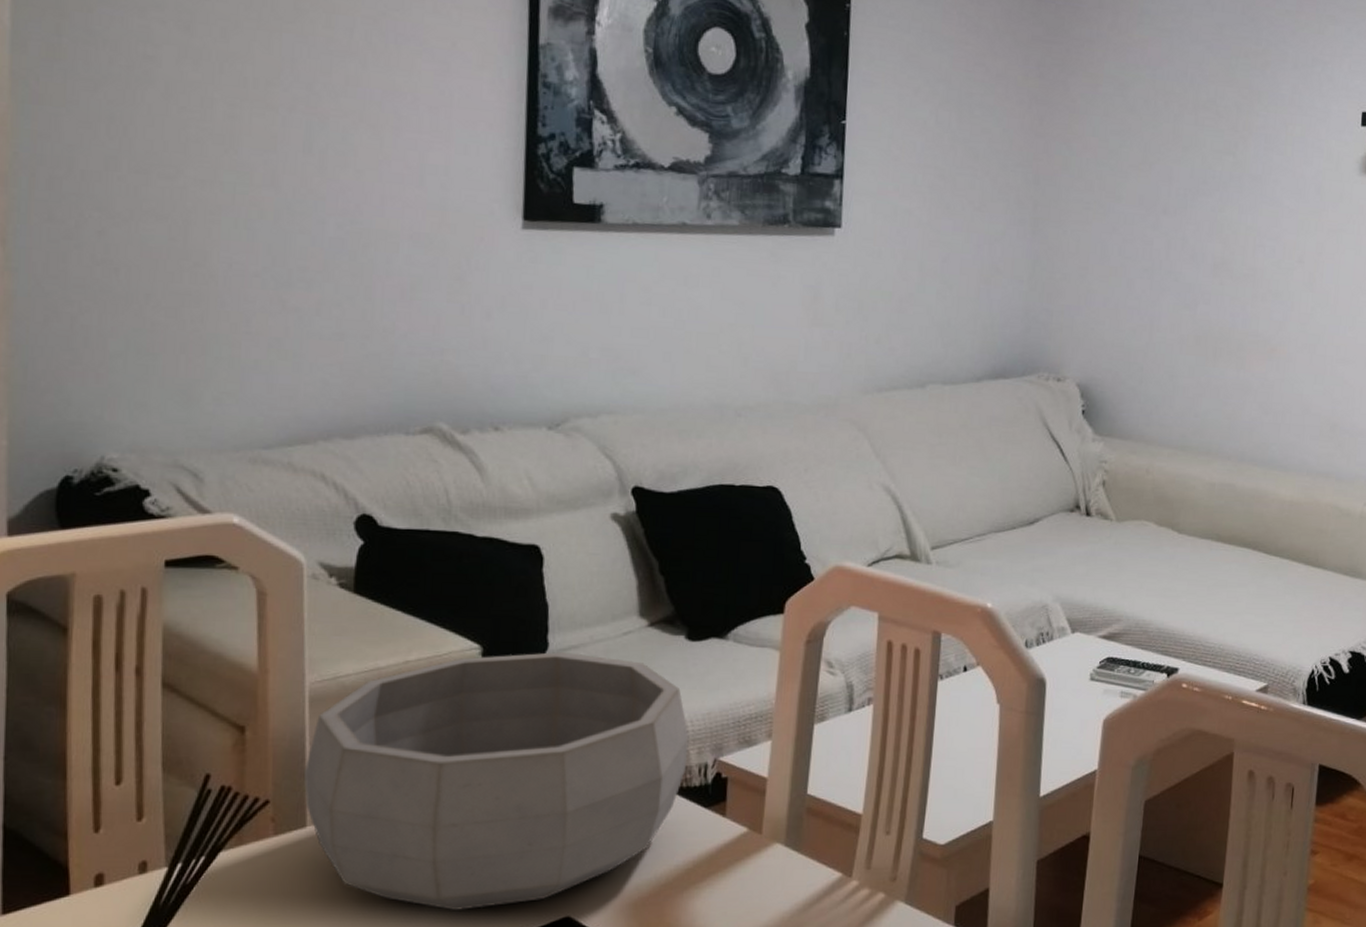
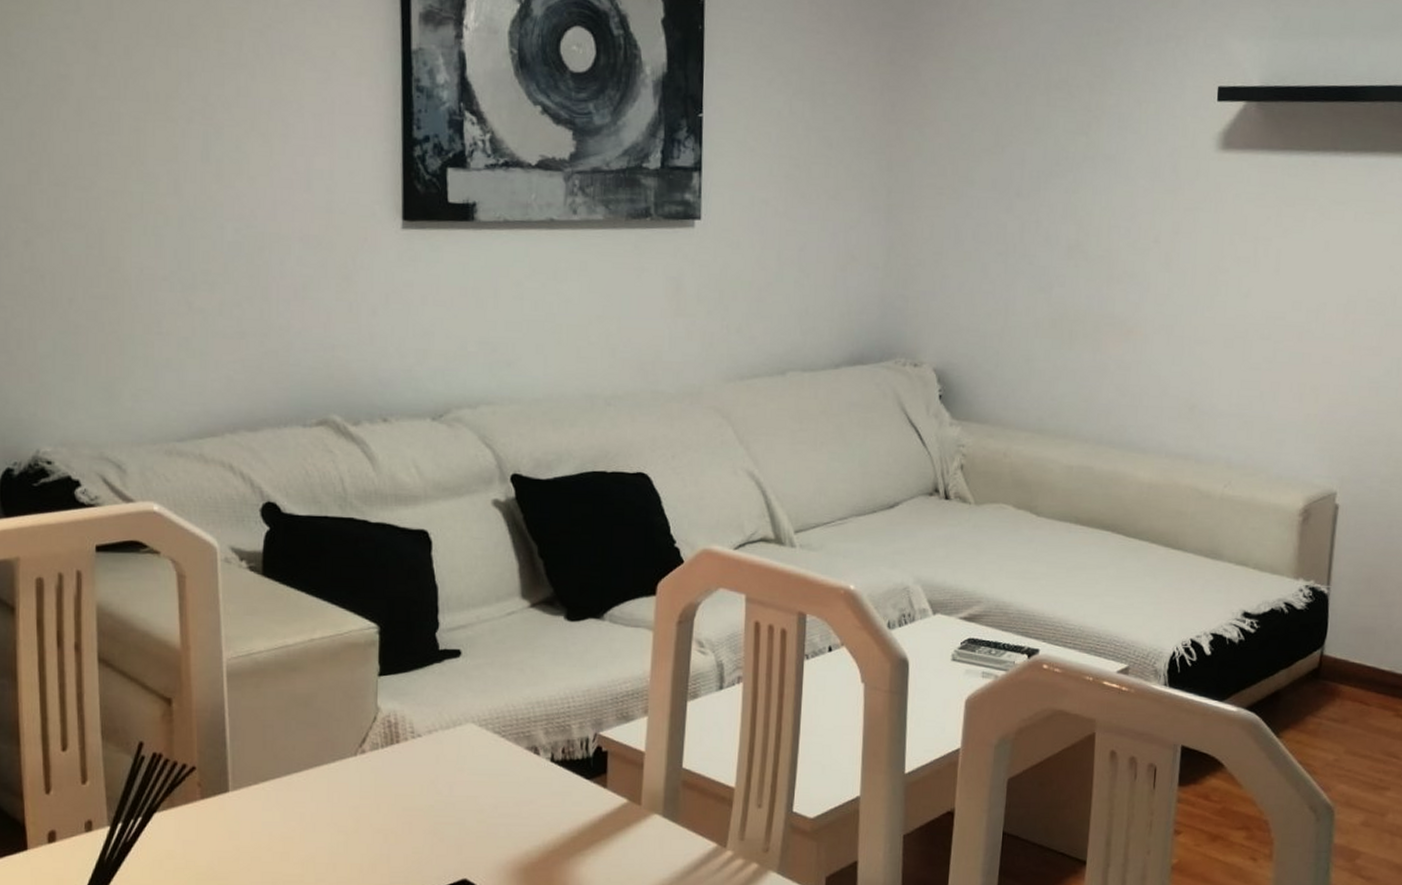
decorative bowl: present [303,651,689,910] -> none [224,630,571,871]

